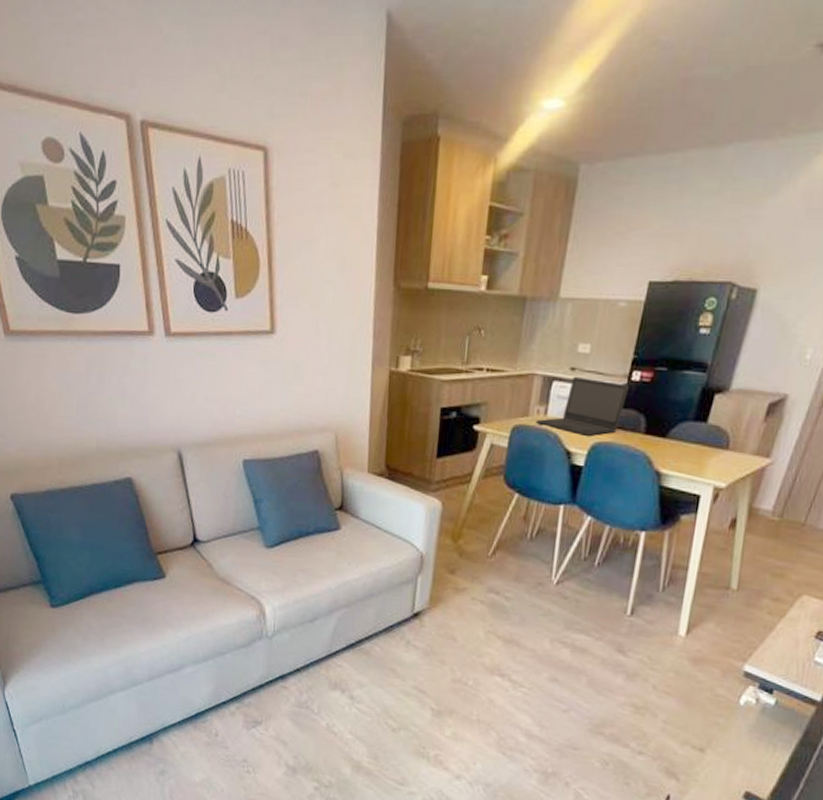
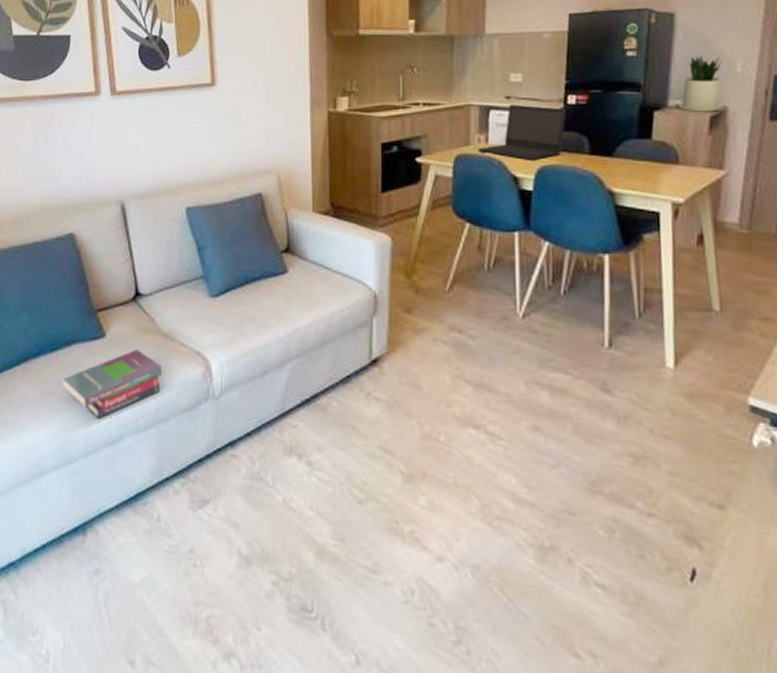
books: none [126,590,220,650] -> present [62,348,163,419]
planter: none [740,338,794,399] -> present [679,55,723,112]

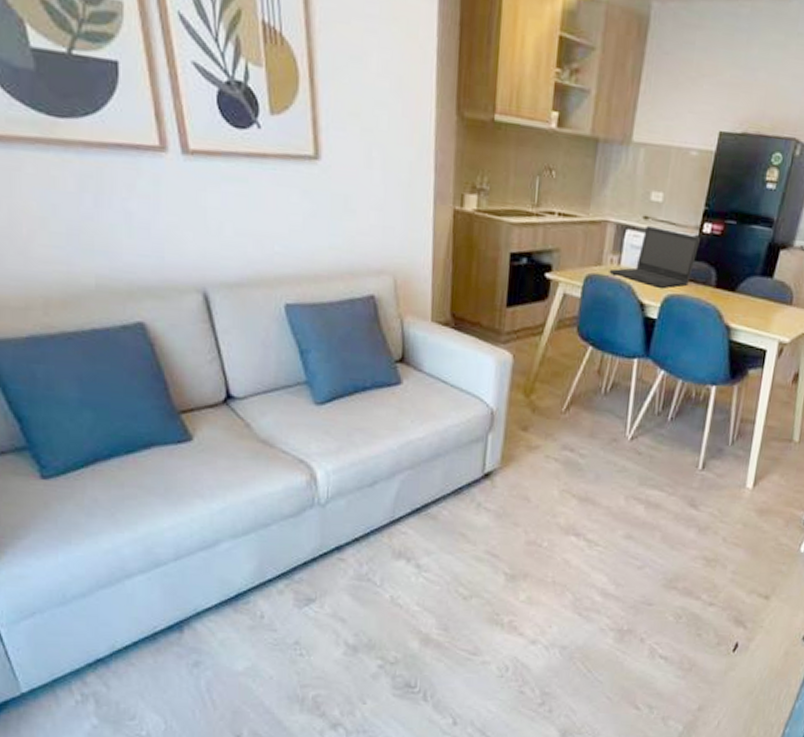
books: present [62,348,163,419] -> none [143,454,262,524]

